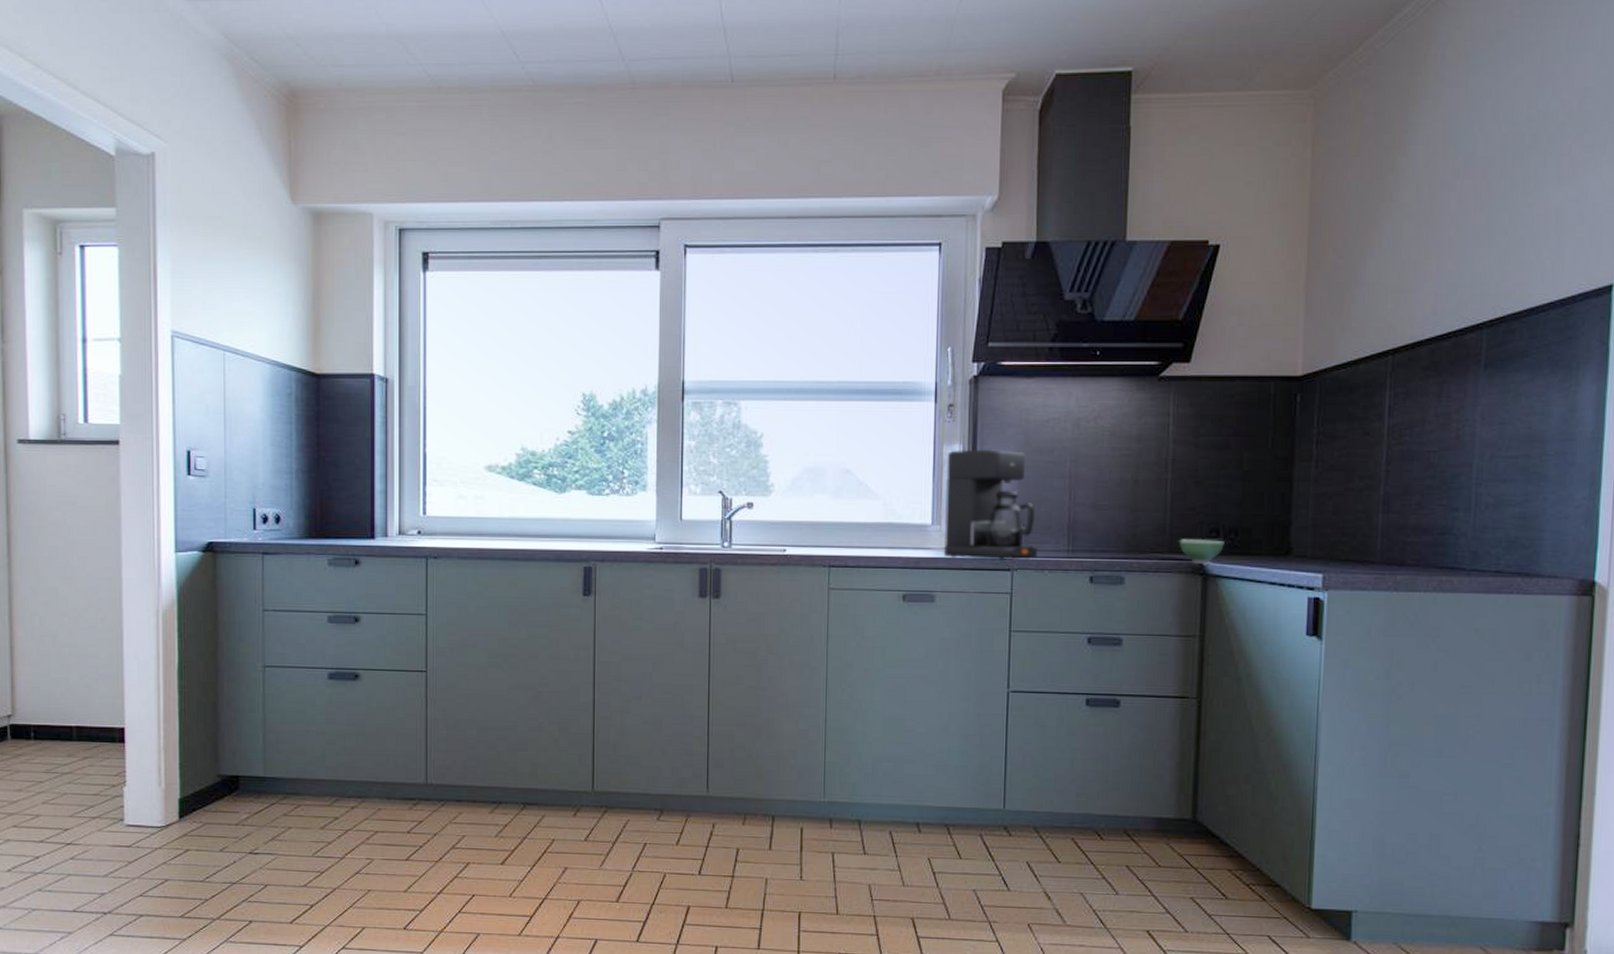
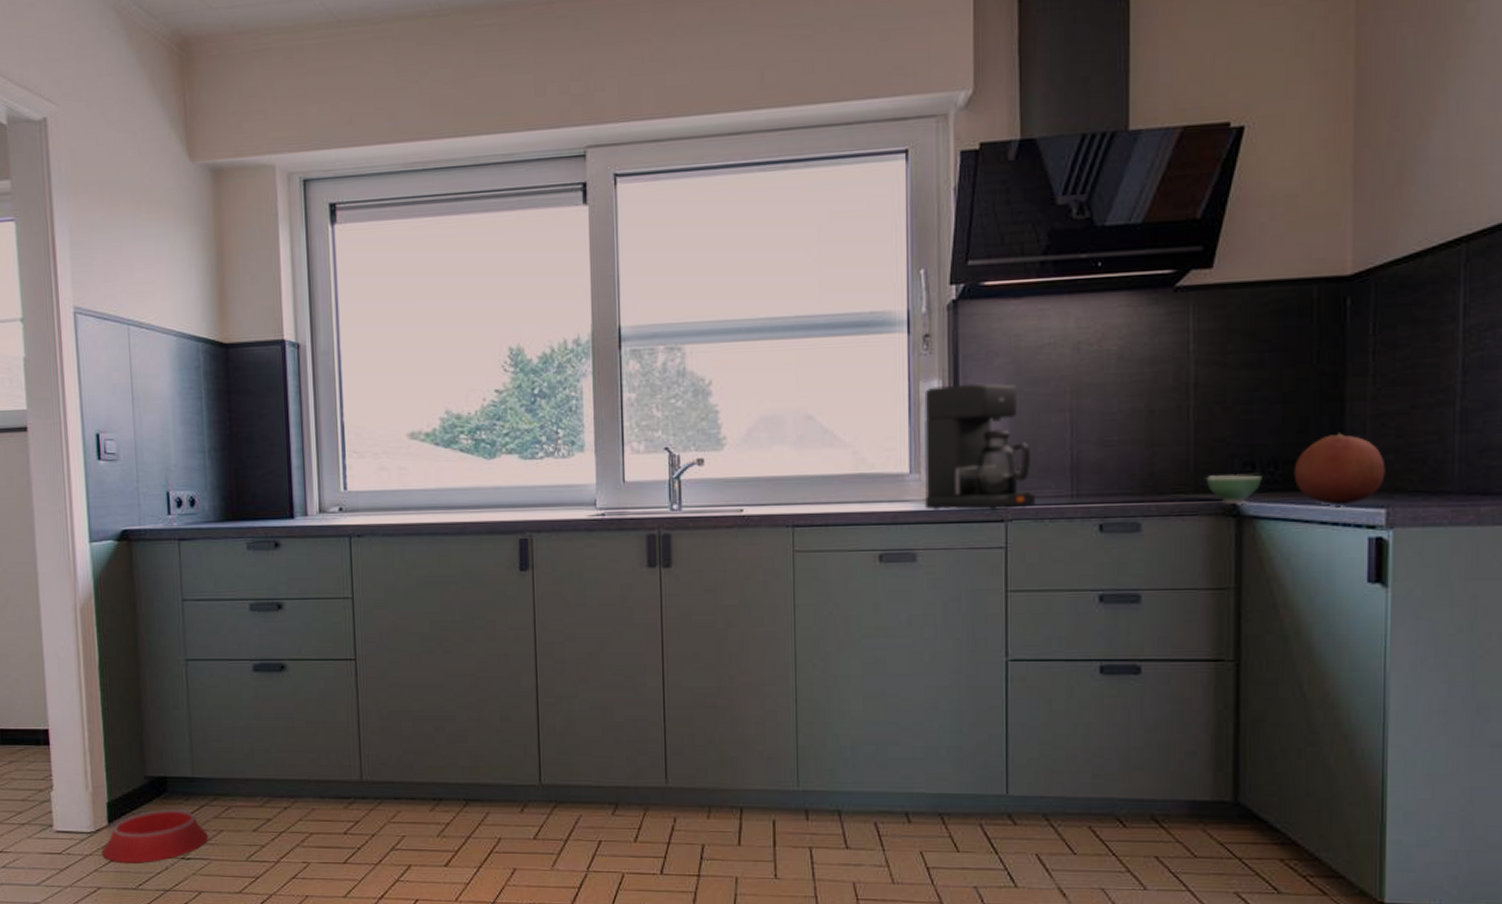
pet bowl: none [171,806,276,857] -> present [102,809,208,863]
fruit: none [1250,508,1323,568] -> present [1293,433,1386,505]

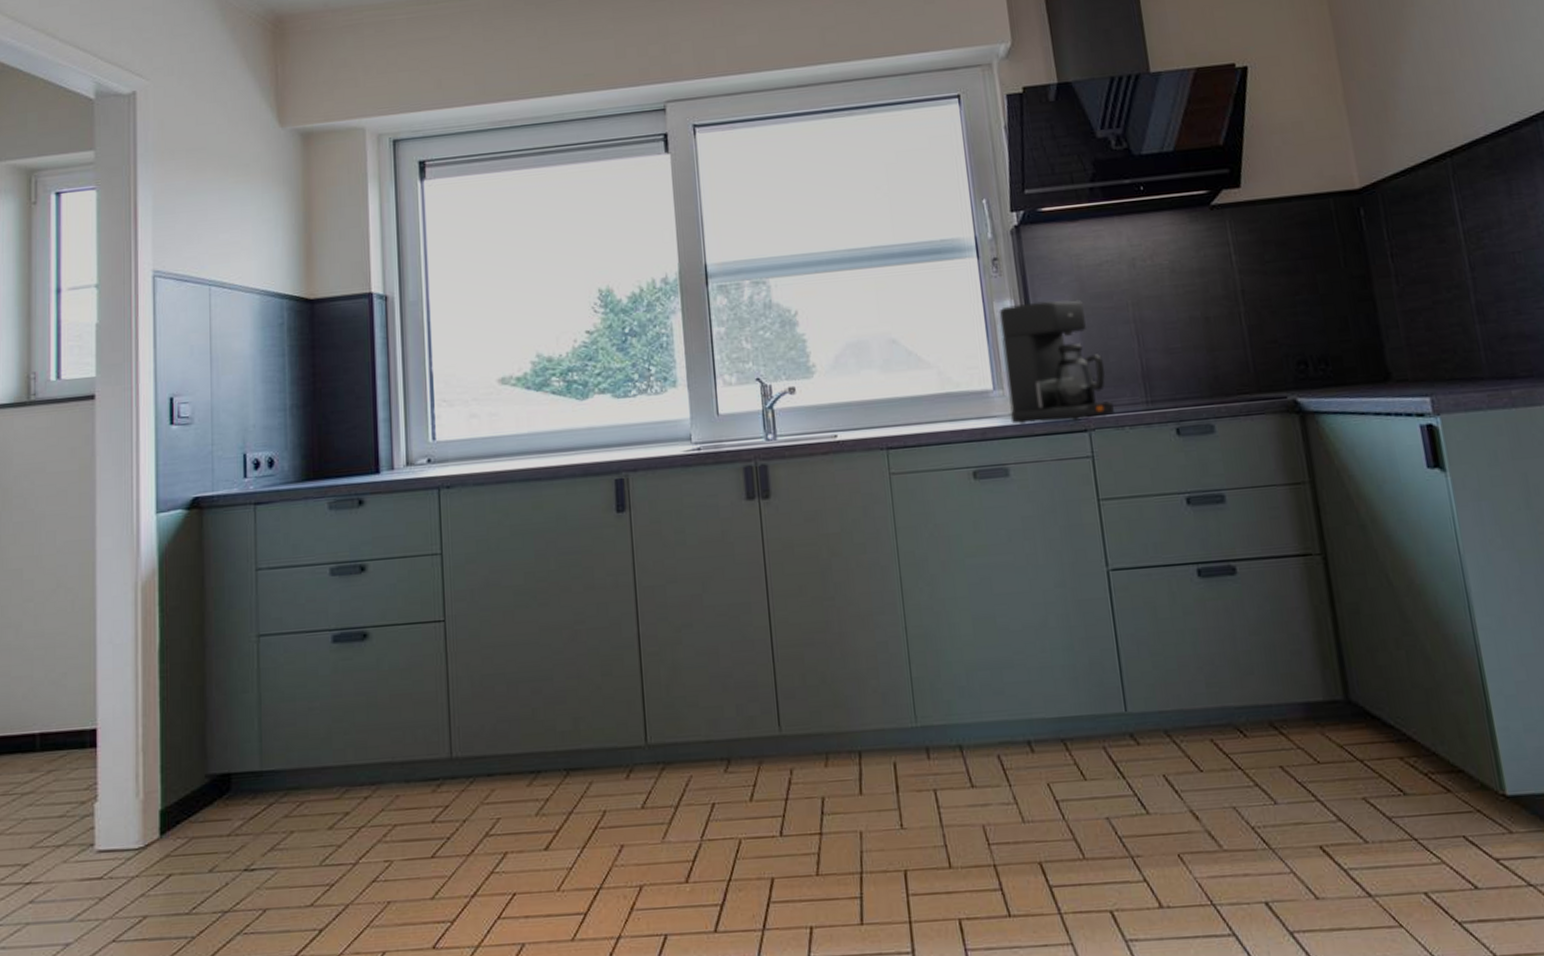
pet bowl: present [102,809,208,863] -> none [151,810,276,883]
bowl: present [1205,475,1262,504] -> none [1265,372,1317,402]
fruit: present [1293,433,1386,505] -> none [1342,329,1424,396]

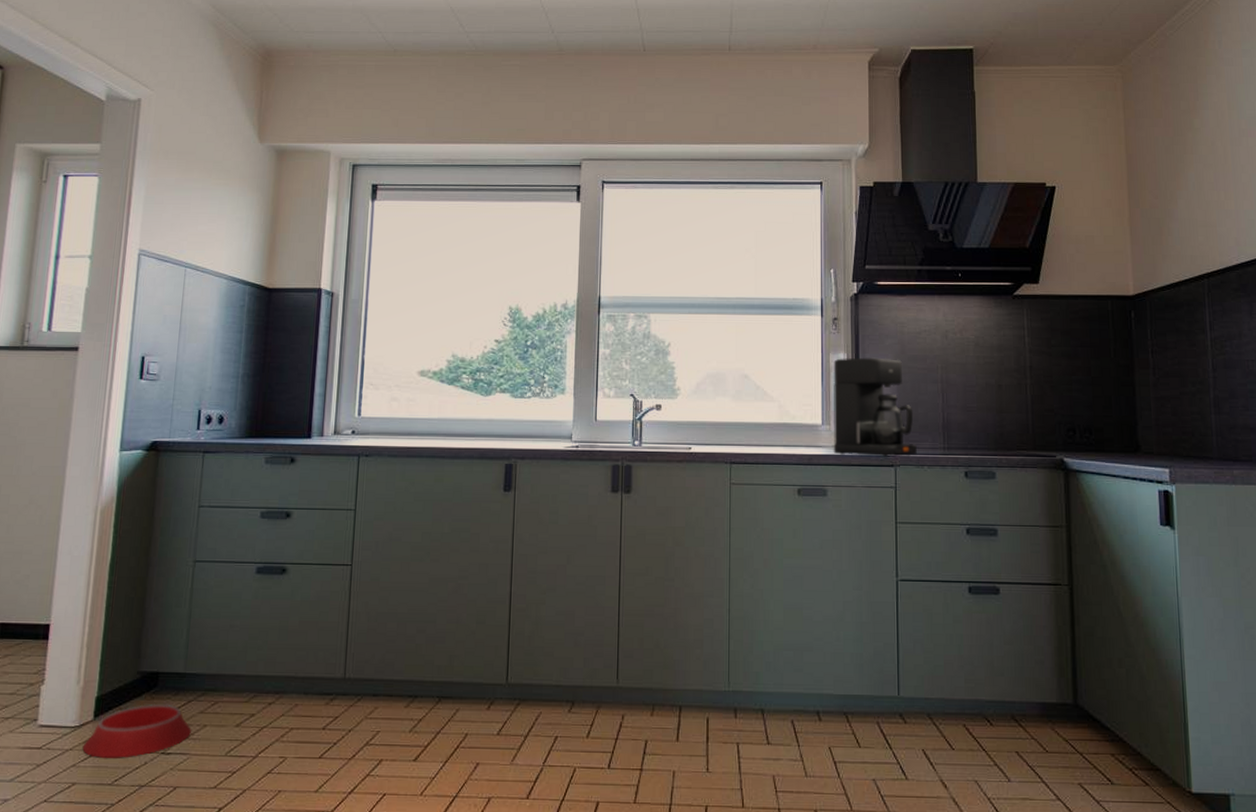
pet bowl: none [151,810,276,883] -> present [82,703,191,758]

